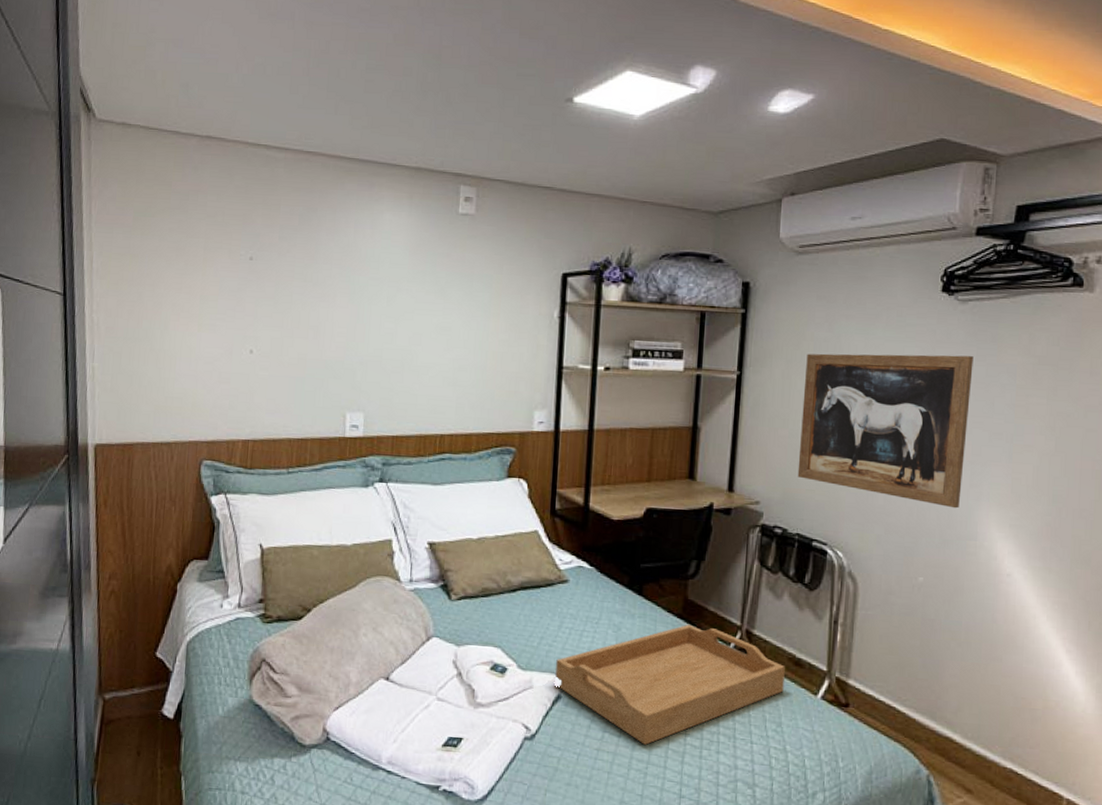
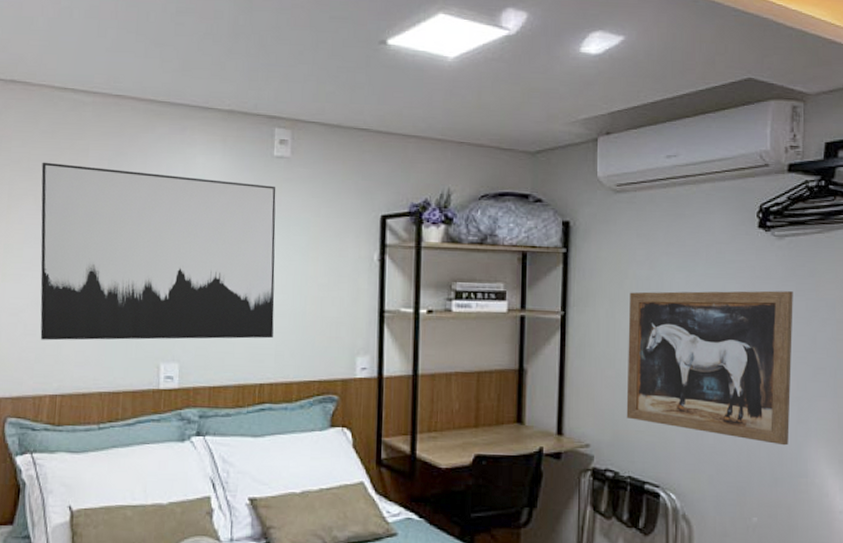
wall art: none [233,216,461,392] -> present [40,162,276,341]

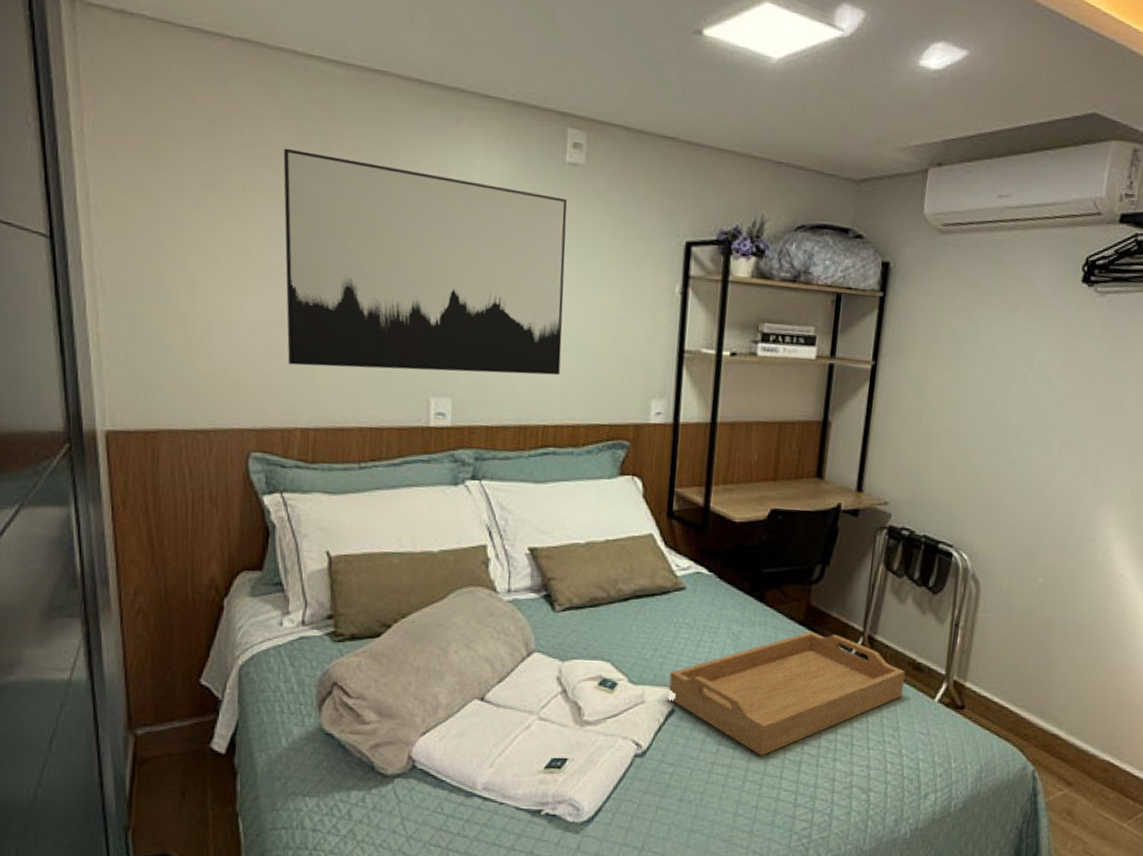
wall art: present [626,290,793,446] -> none [927,344,1107,509]

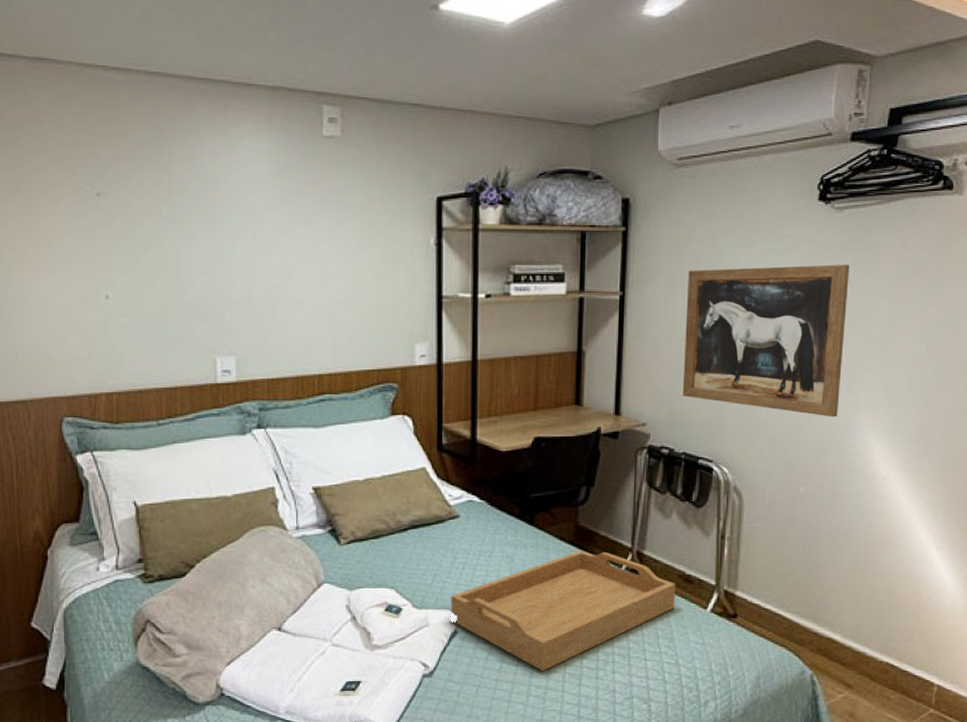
wall art: present [283,148,568,376] -> none [77,148,330,337]
wall art: none [927,344,1107,509] -> present [682,264,850,418]

